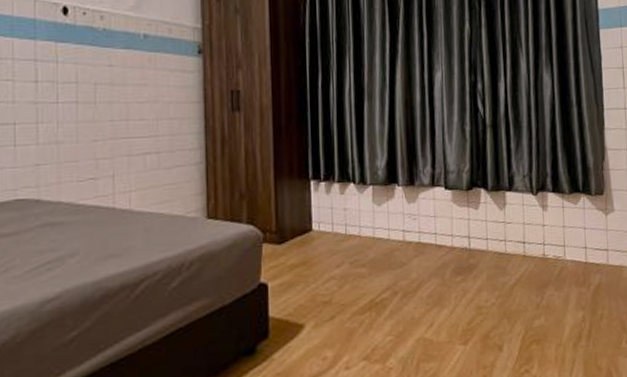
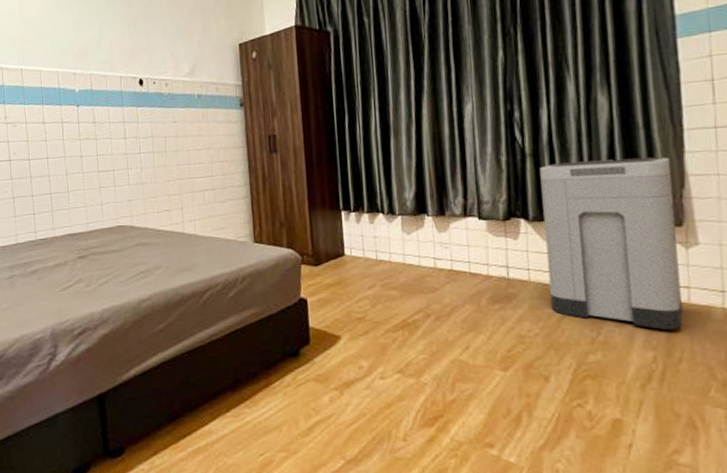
trash can: none [498,132,603,291] -> present [540,156,683,330]

